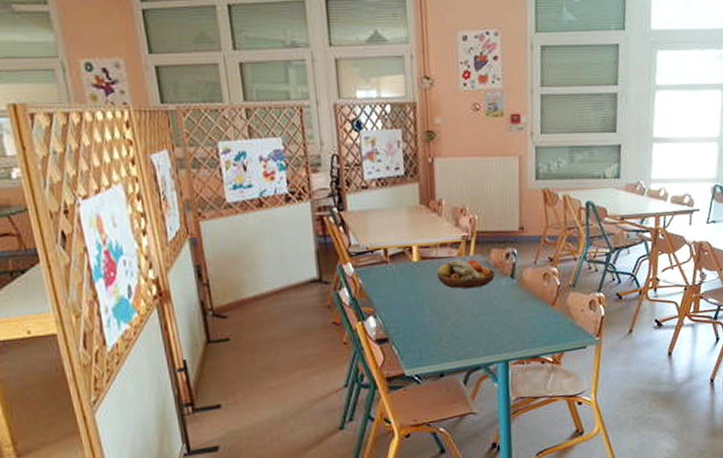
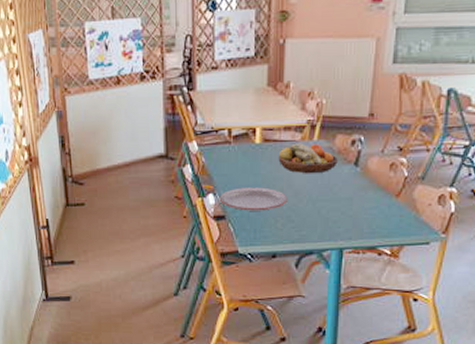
plate: none [380,306,451,332] -> present [219,187,288,211]

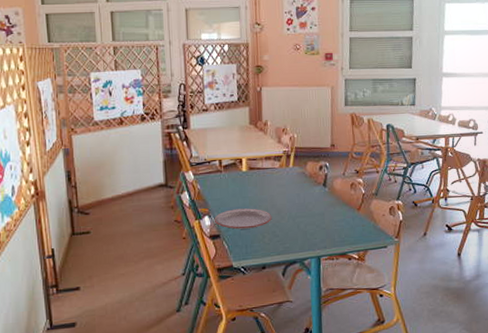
fruit bowl: present [278,143,338,174] -> none [262,169,310,195]

